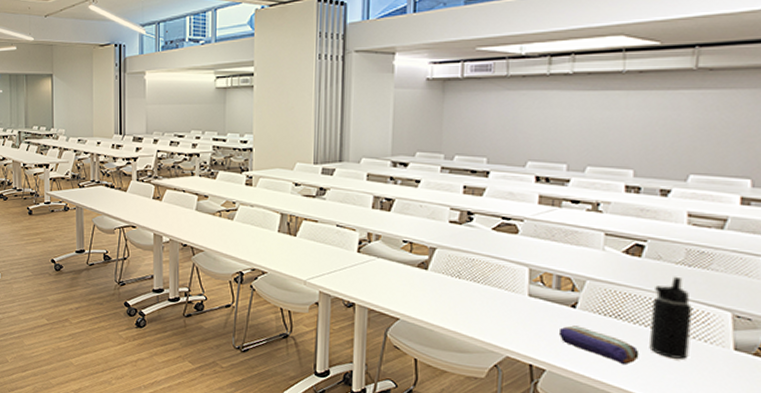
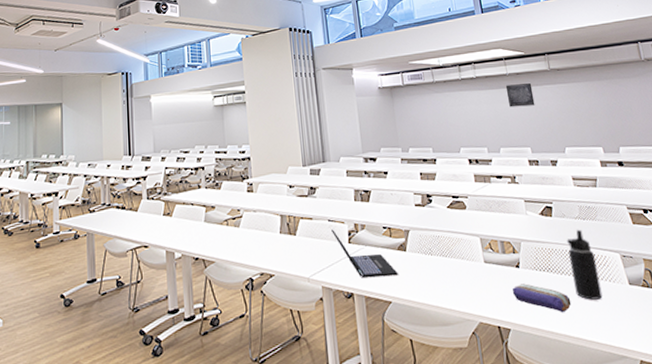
laptop: none [339,235,413,294] -> present [331,229,398,278]
wall art: none [615,86,660,116] -> present [505,83,535,107]

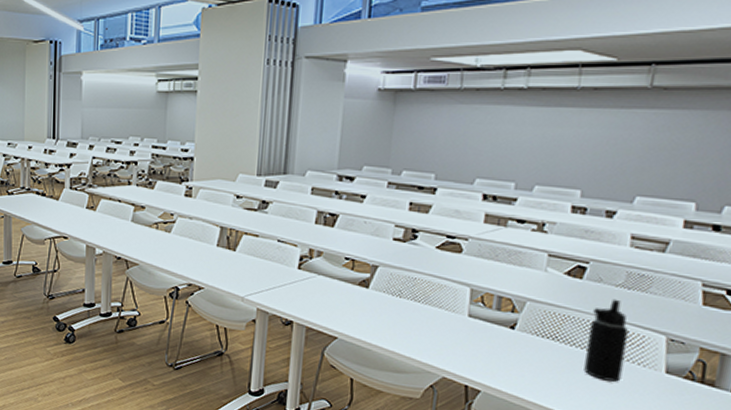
laptop: present [331,229,398,278] -> none [279,251,353,312]
wall art: present [505,83,535,107] -> none [567,103,614,136]
pencil case: present [512,283,572,312] -> none [496,347,574,386]

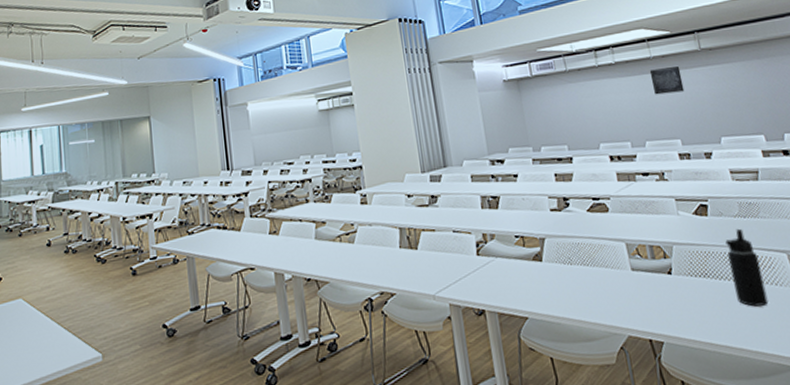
wall art: none [567,103,614,136] -> present [649,66,685,95]

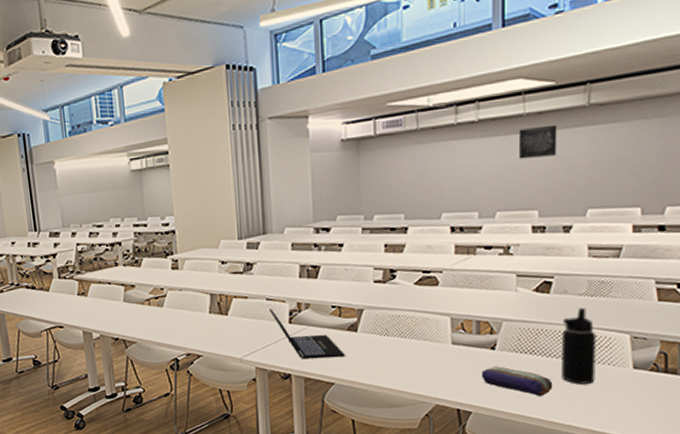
laptop: none [457,241,535,293] -> present [270,308,345,360]
pencil case: none [664,291,733,321] -> present [481,366,553,396]

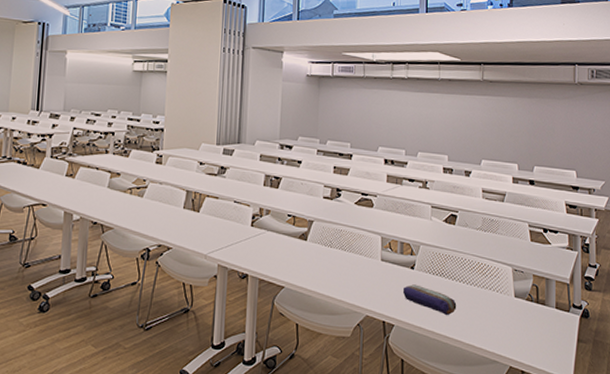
laptop: present [270,308,345,360] -> none [236,211,295,263]
wall art: present [518,125,558,159] -> none [435,90,462,115]
water bottle: present [561,307,597,384] -> none [463,239,489,307]

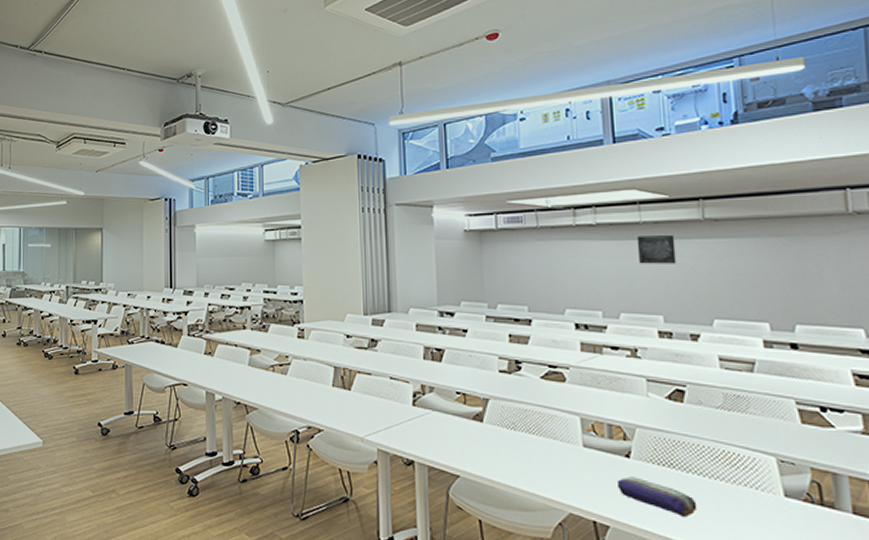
wall art: none [435,90,462,115] -> present [636,235,677,264]

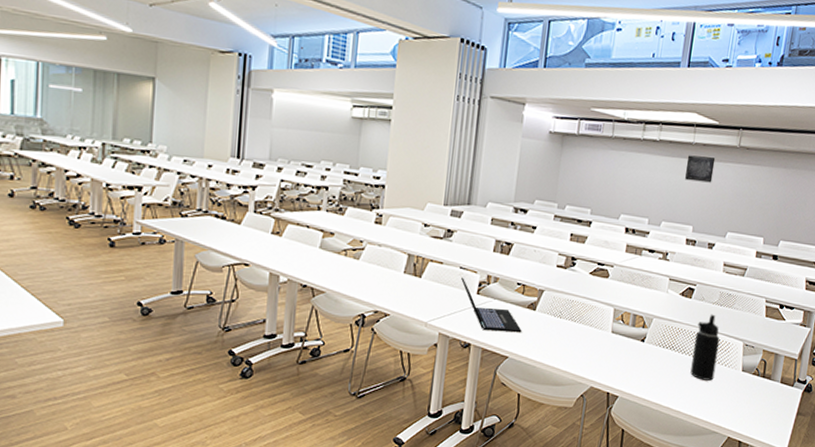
laptop: none [393,388,471,448] -> present [461,277,522,333]
pencil case: present [616,476,697,517] -> none [630,357,684,387]
water bottle: none [701,421,744,509] -> present [690,314,720,381]

